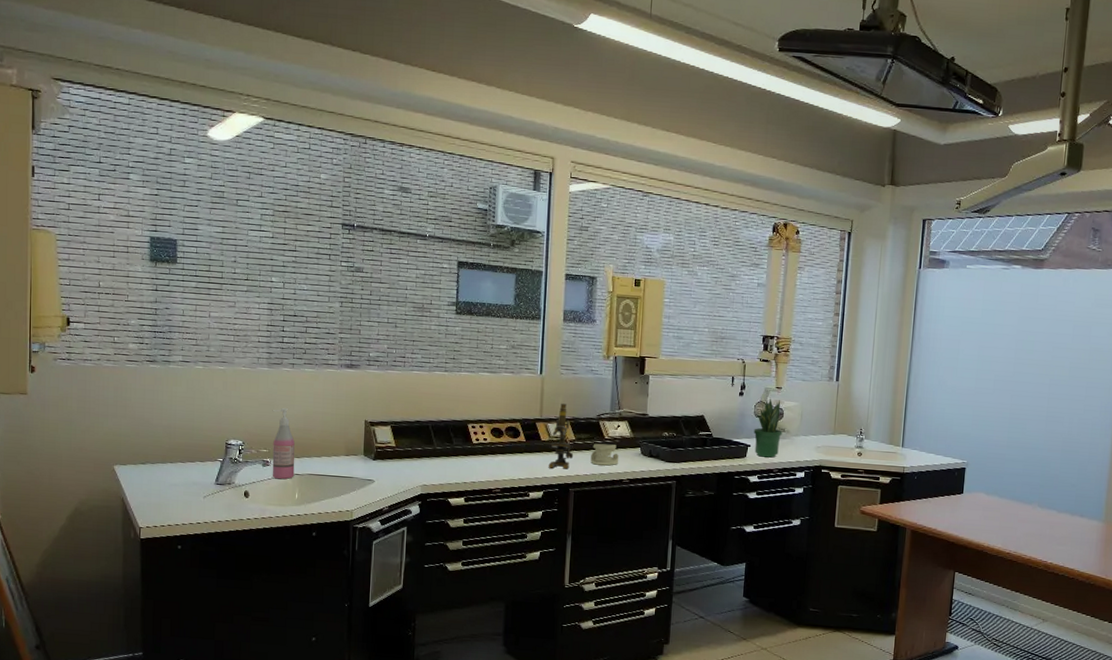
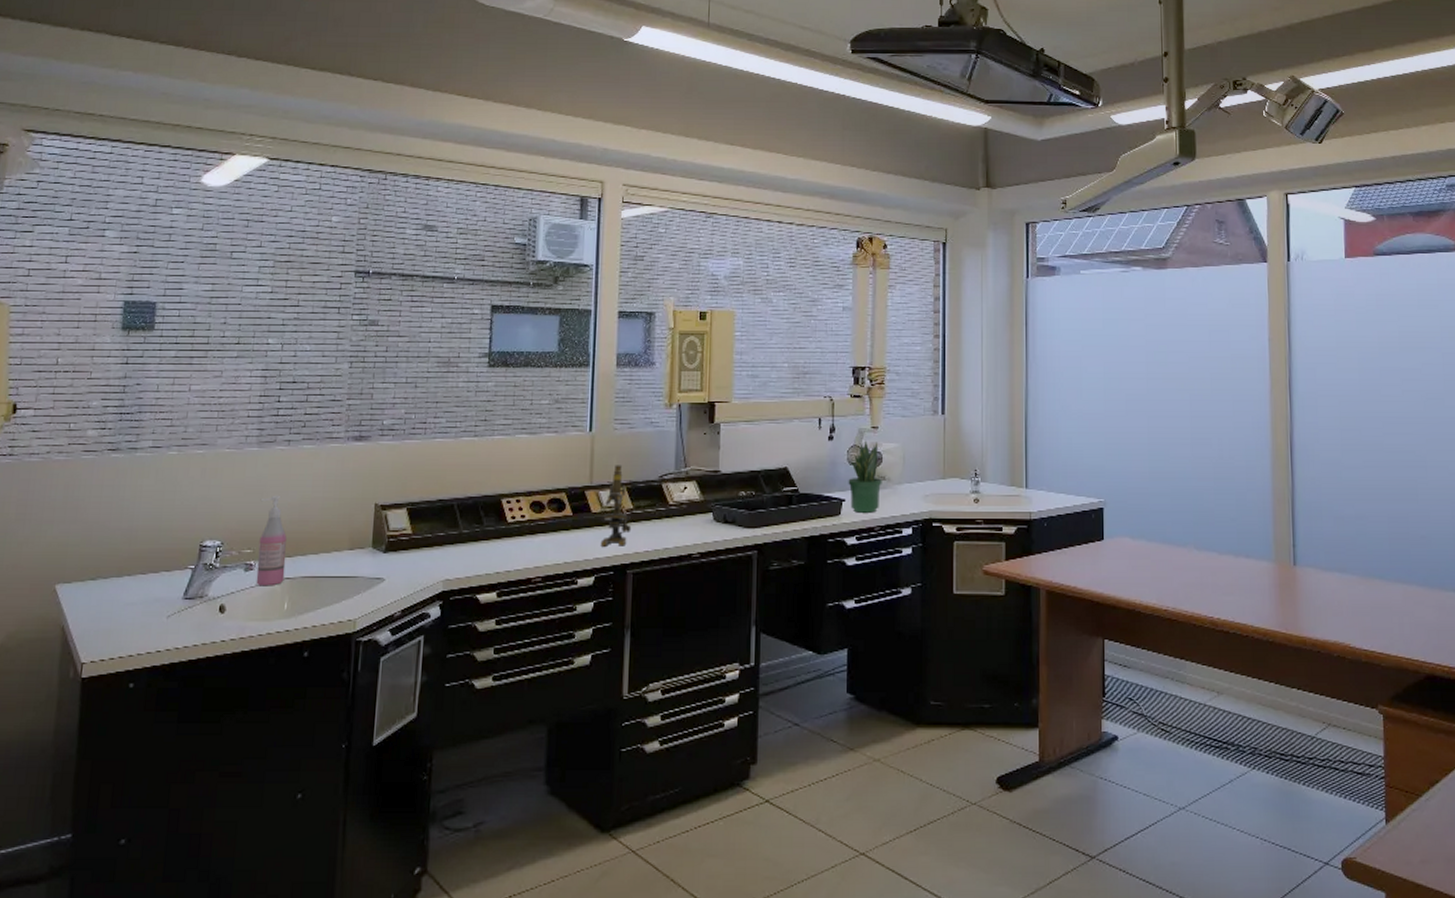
dental model: present [590,443,619,466] -> none [652,511,687,538]

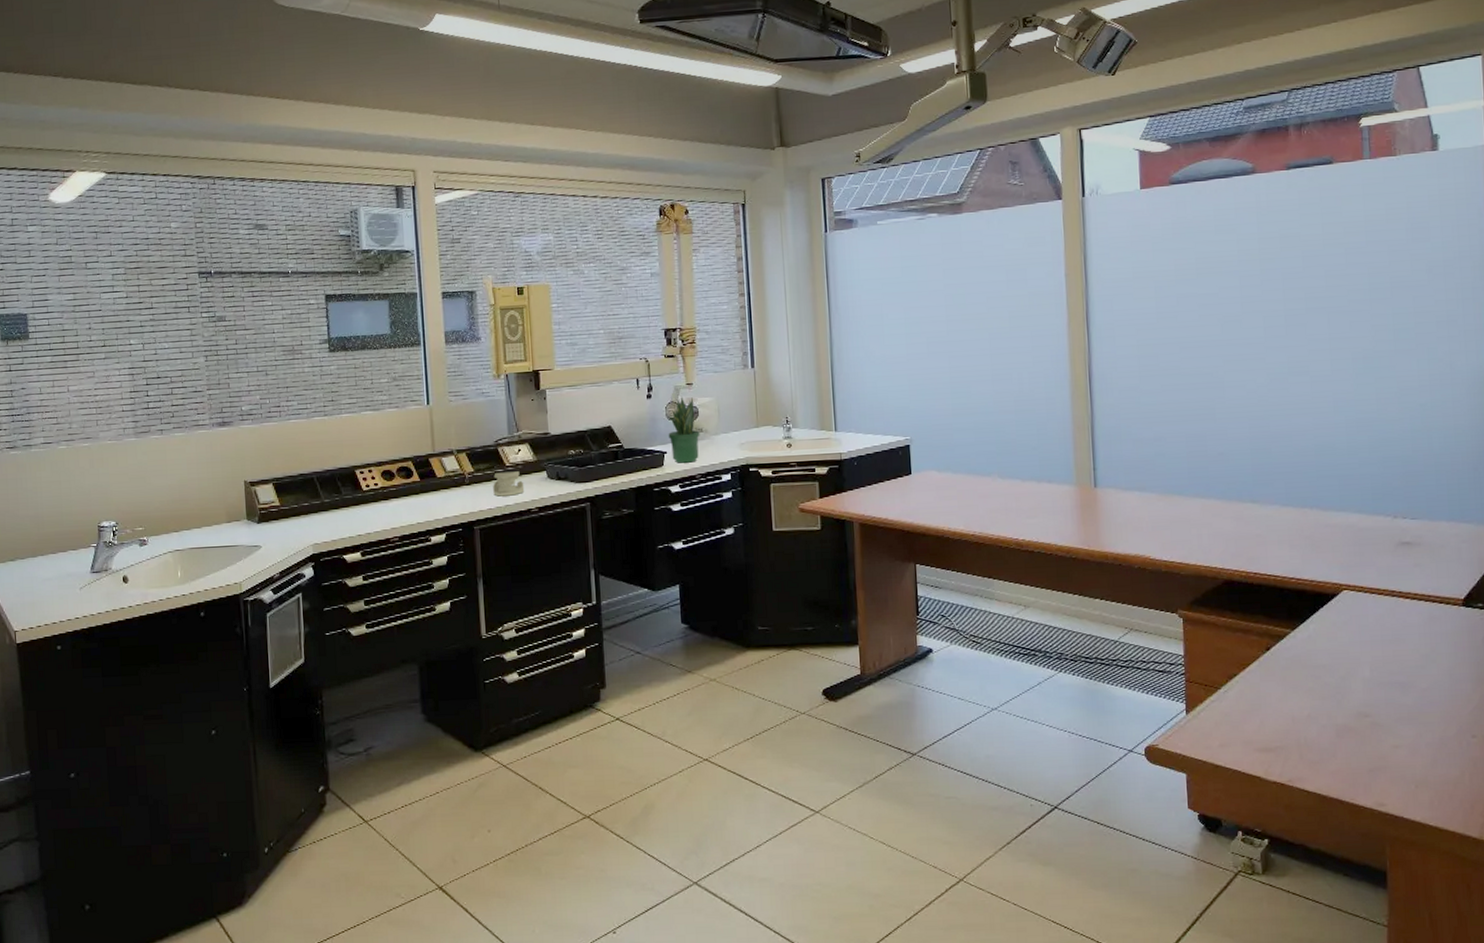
soap dispenser: present [256,496,287,586] -> none [144,479,175,558]
microscope: present [600,465,632,546] -> none [446,433,474,507]
dental model: none [652,511,687,538] -> present [493,471,525,497]

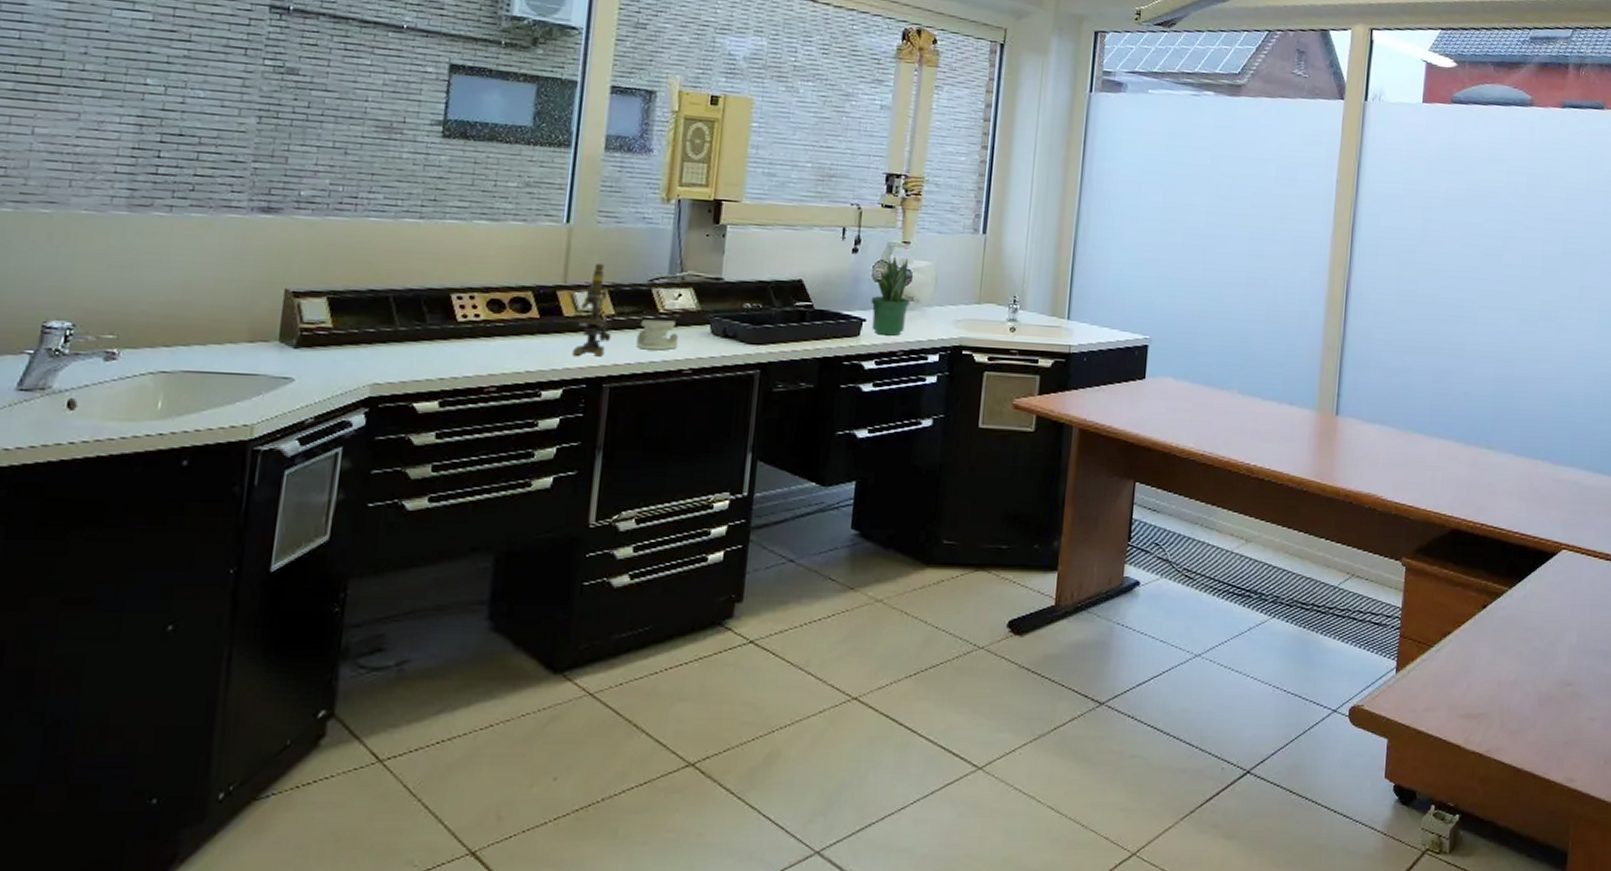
microscope: none [446,433,474,507] -> present [572,263,612,357]

